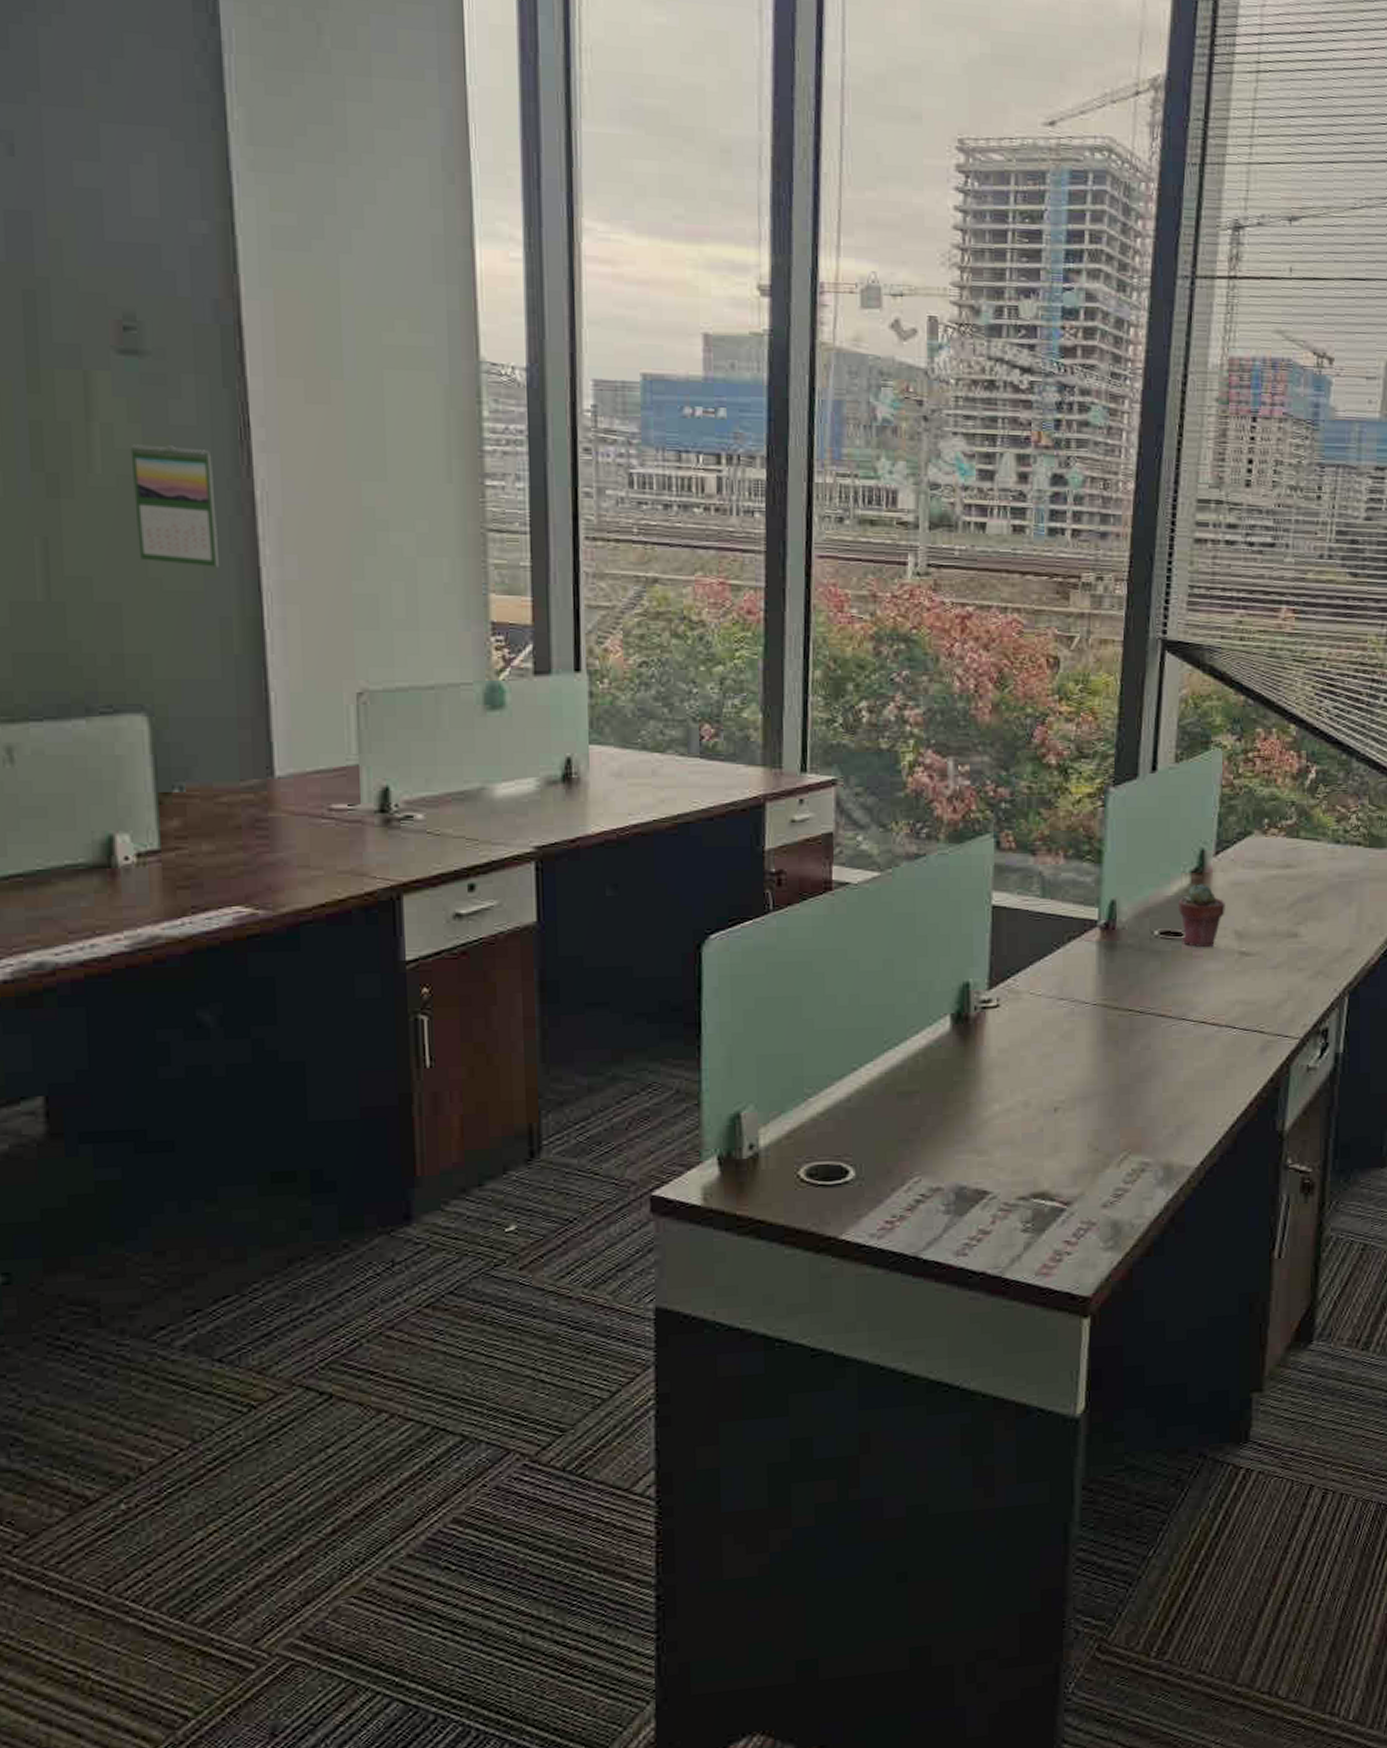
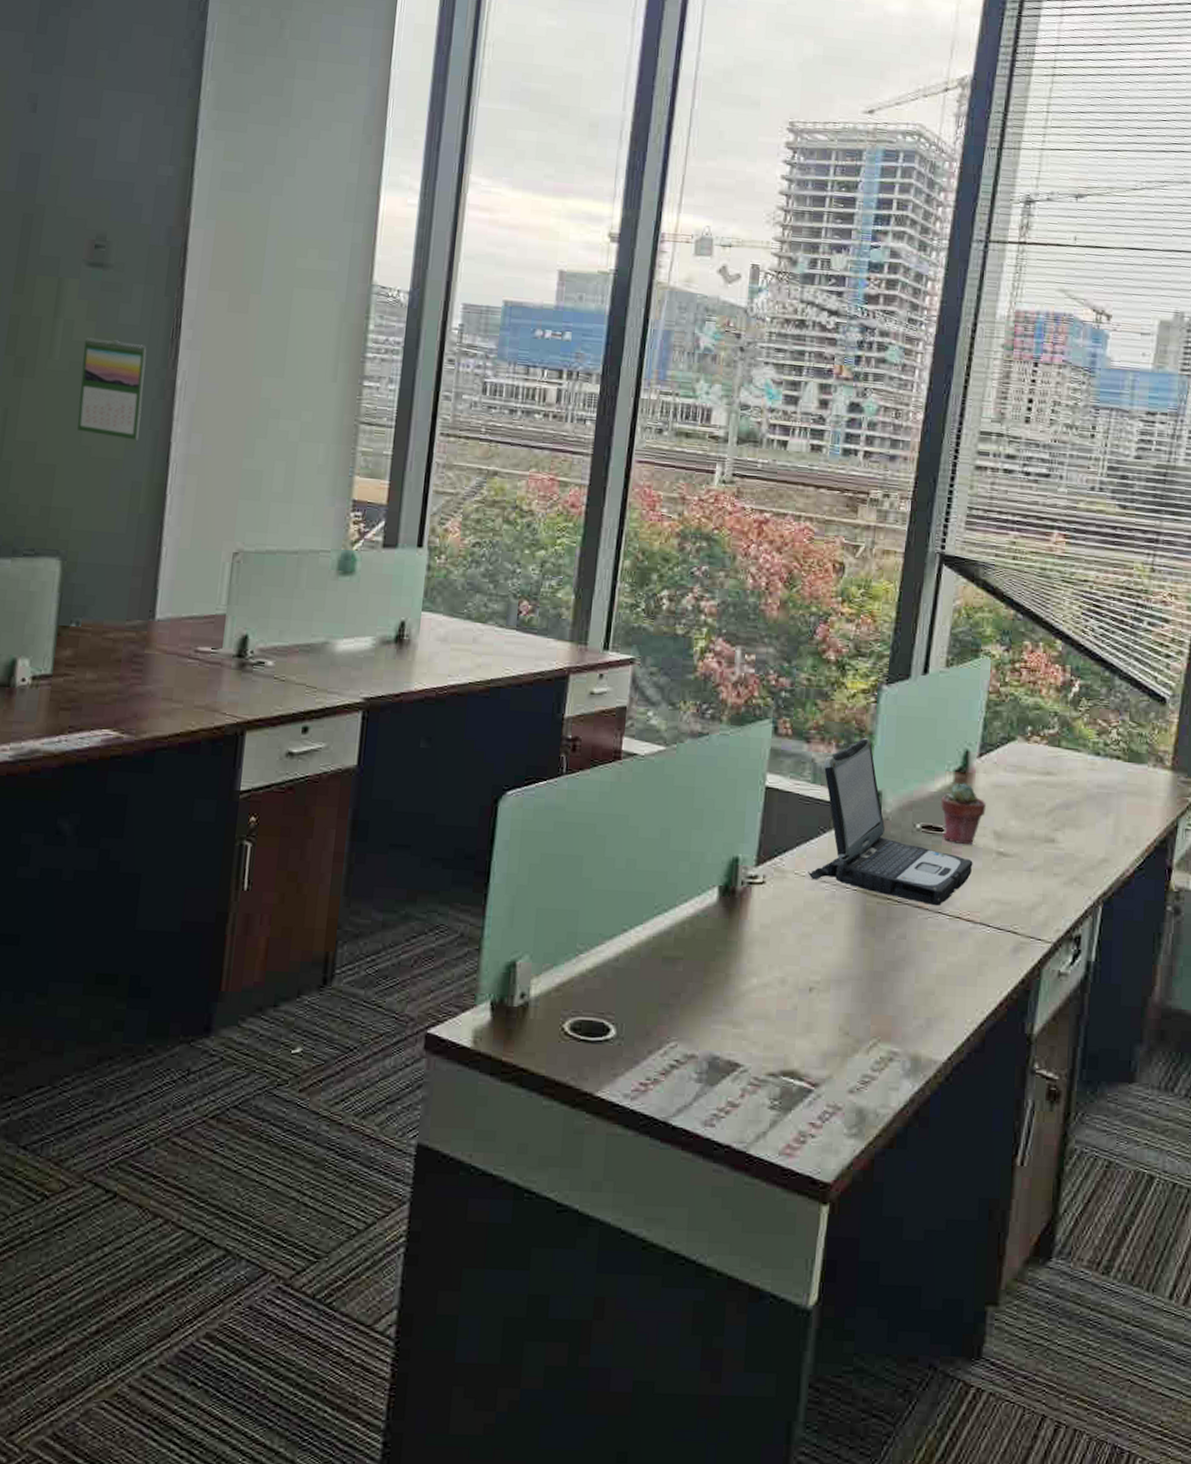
laptop: none [1044,845,1215,1013] -> present [808,738,973,906]

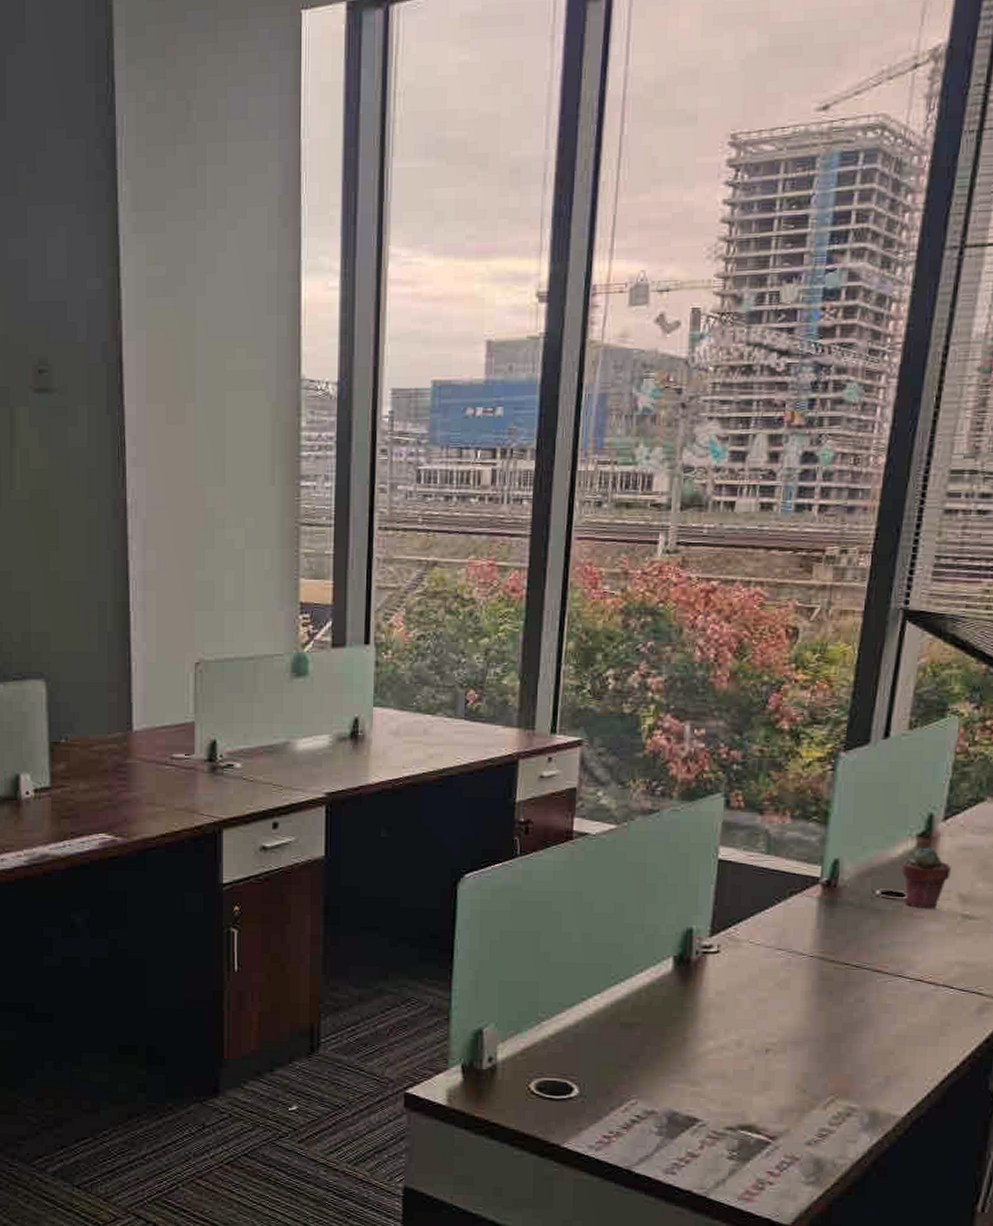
calendar: present [77,337,147,441] -> none [40,464,100,562]
laptop: present [808,738,973,906] -> none [763,807,936,970]

